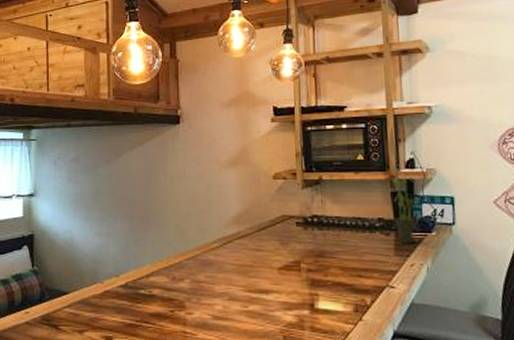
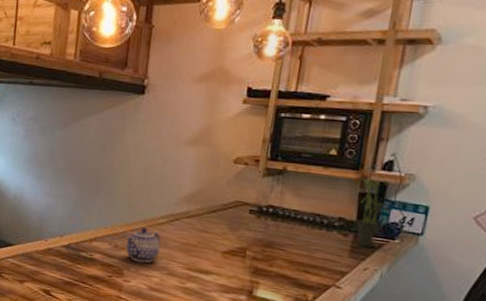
teapot: none [182,254,218,292] -> present [125,227,161,263]

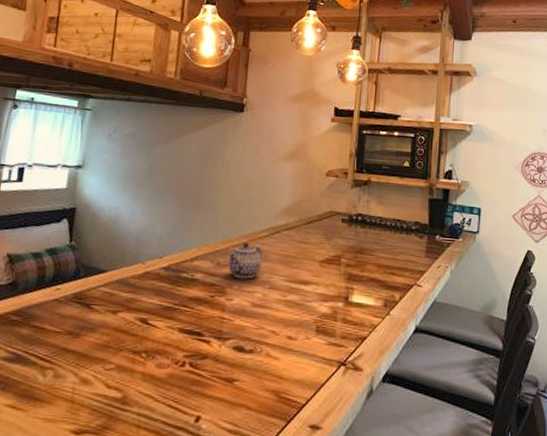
potted plant: present [355,175,389,247] -> none [425,183,452,247]

